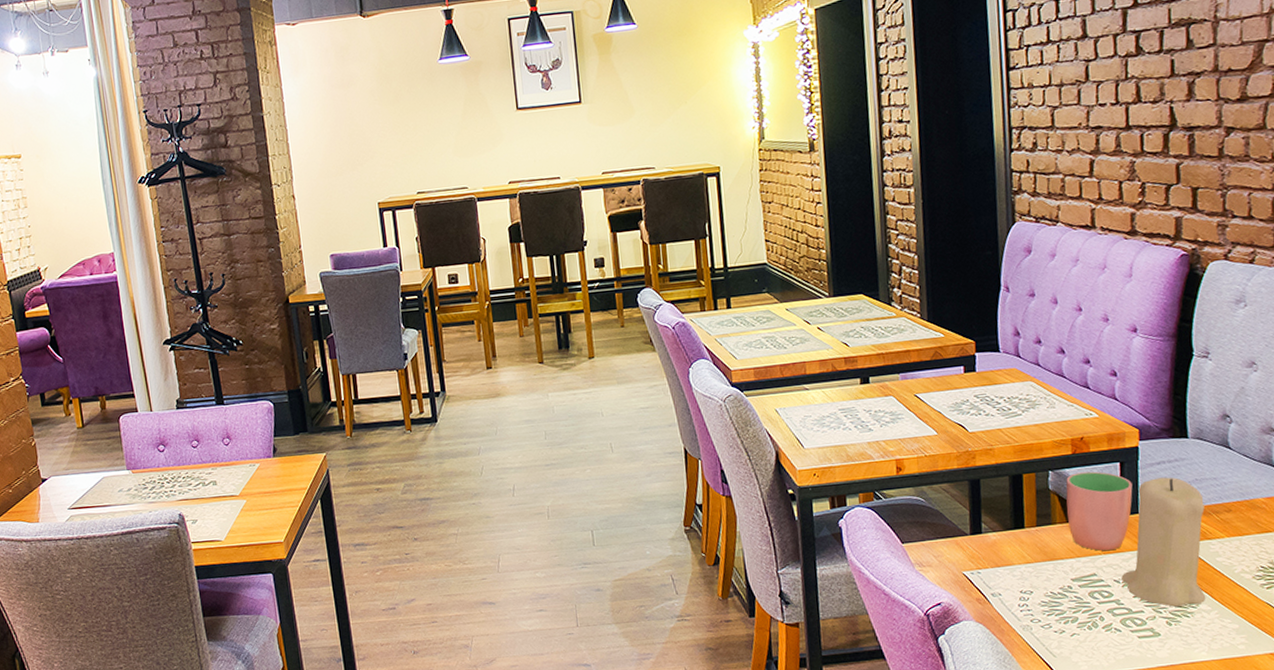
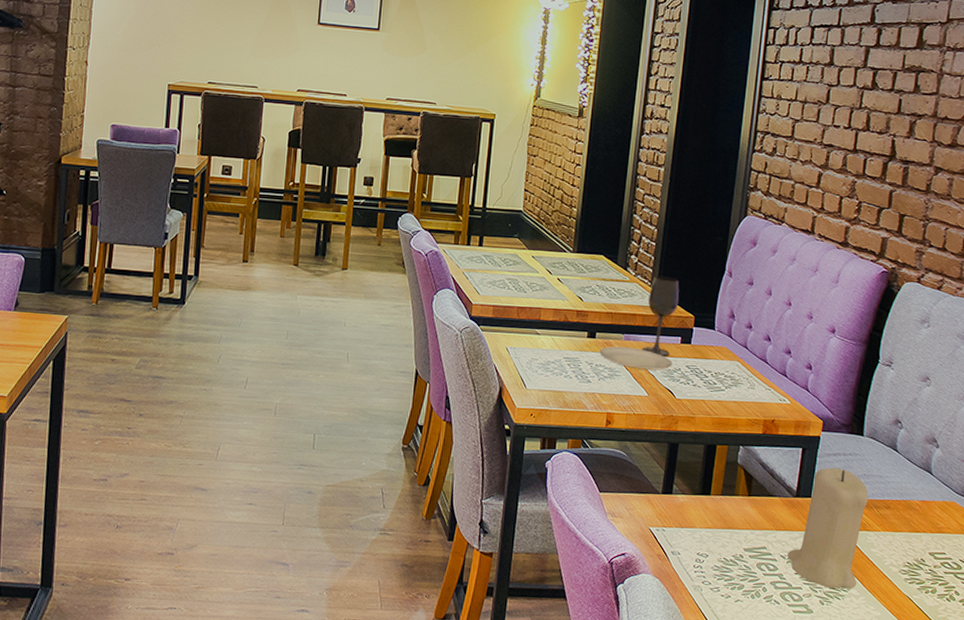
plate: none [876,386,959,408] -> present [600,346,673,370]
wine glass: none [919,304,954,390] -> present [643,275,679,356]
cup: present [1066,471,1133,551] -> none [749,451,810,528]

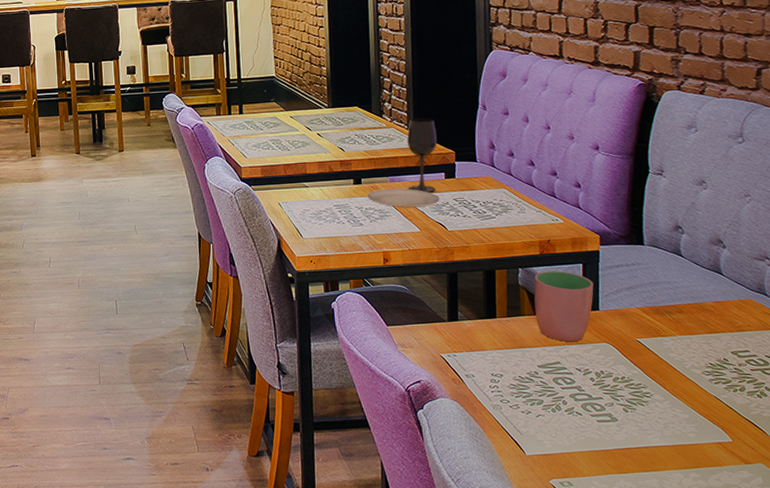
cup: none [749,451,810,528] -> present [533,270,594,342]
candle: present [787,467,868,589] -> none [583,279,660,396]

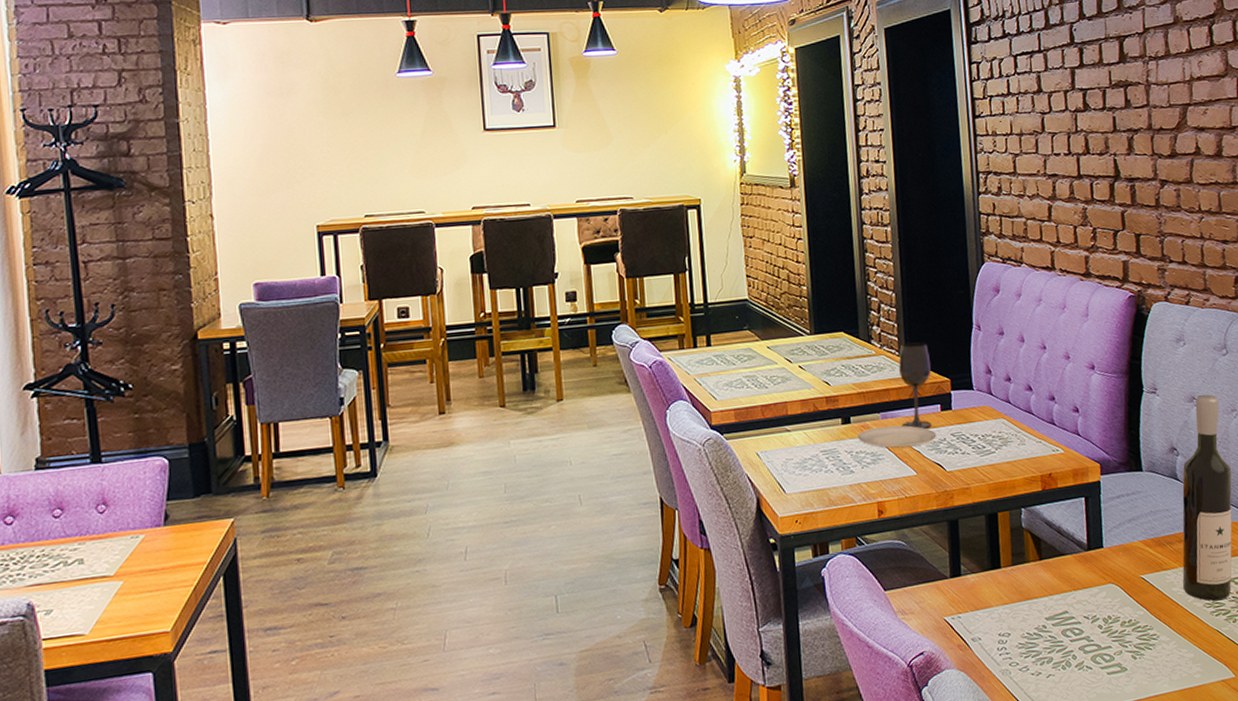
cup: present [533,270,594,342] -> none [1037,507,1097,587]
bottle: none [680,179,741,370] -> present [1182,394,1232,601]

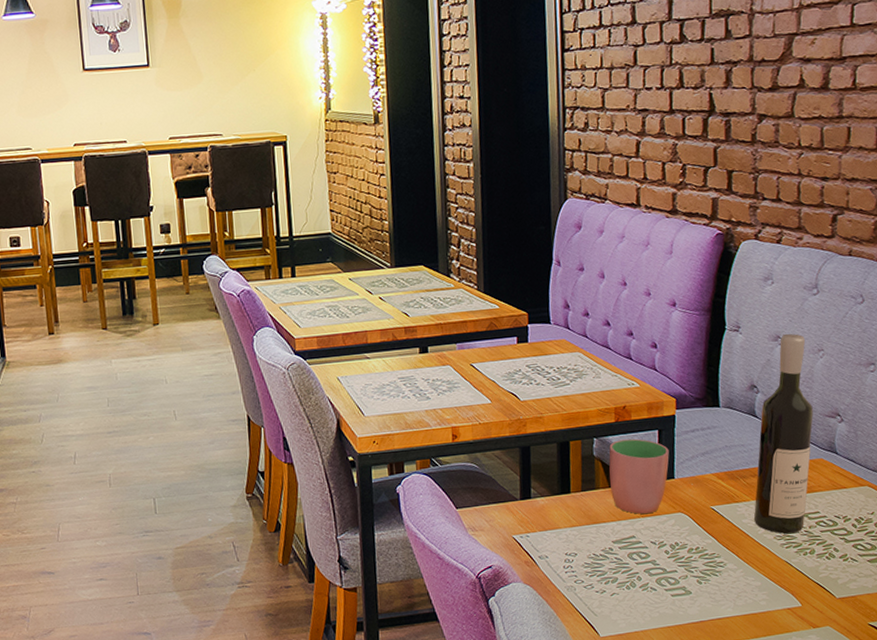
plate: present [857,425,937,448] -> none [434,356,512,378]
wine glass: present [898,342,932,429] -> none [476,276,509,360]
cup: none [1037,507,1097,587] -> present [609,438,669,514]

